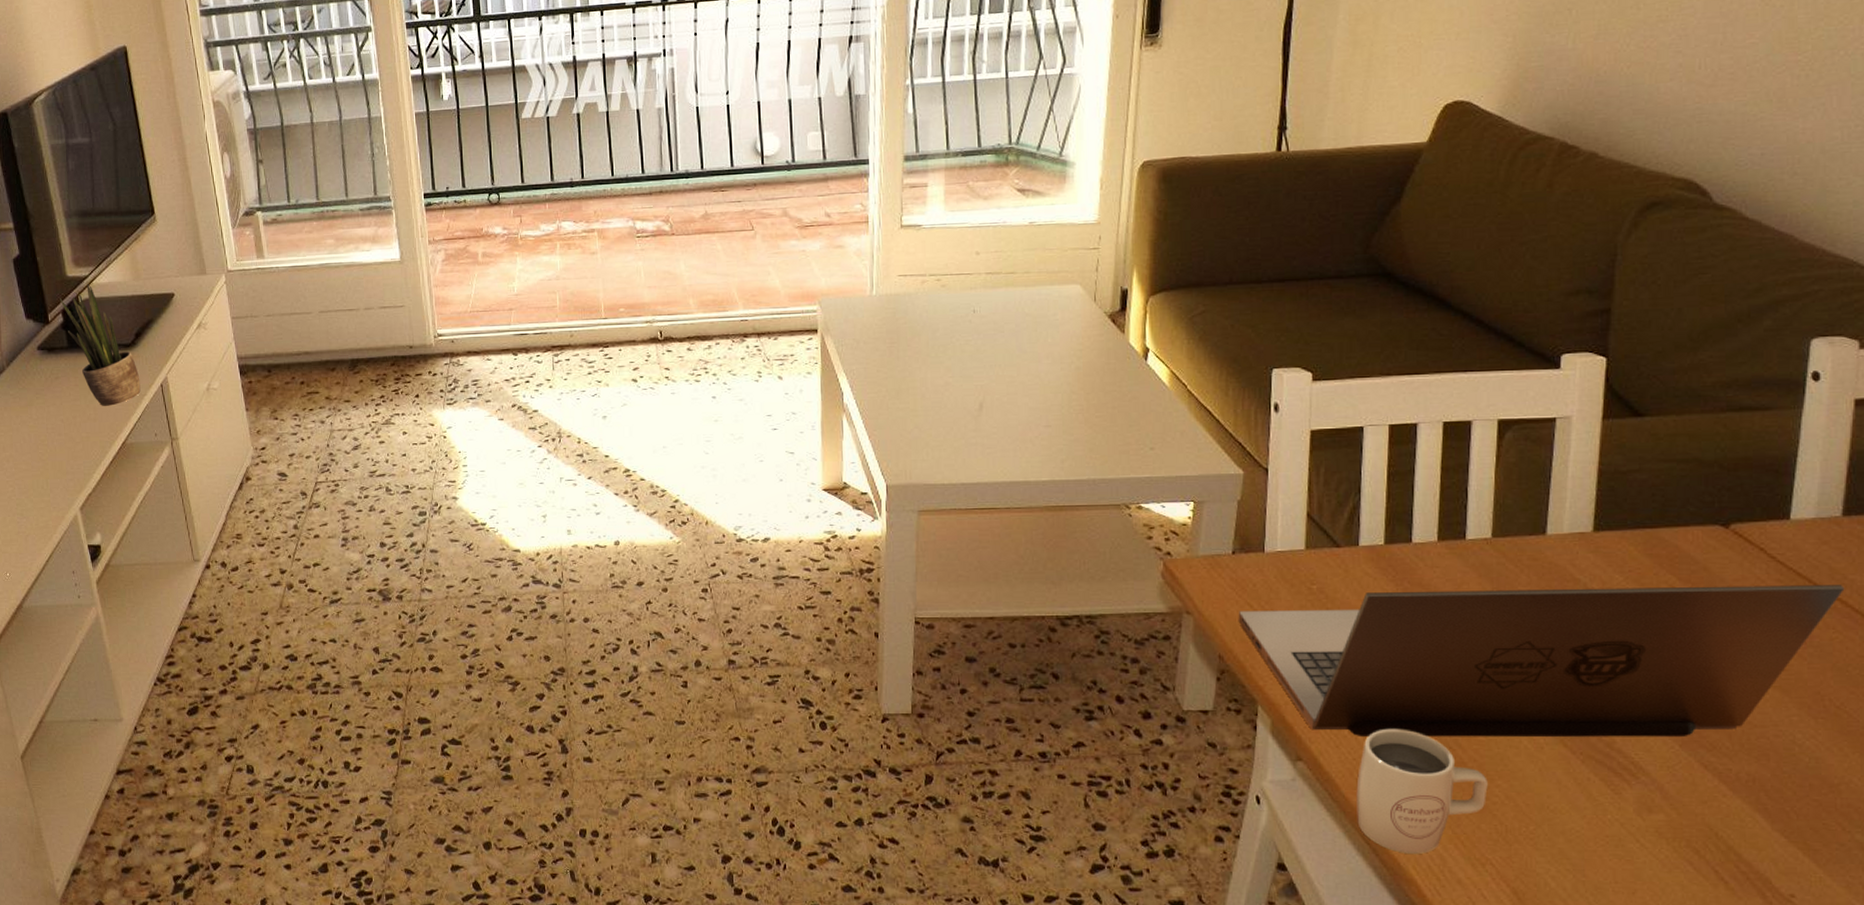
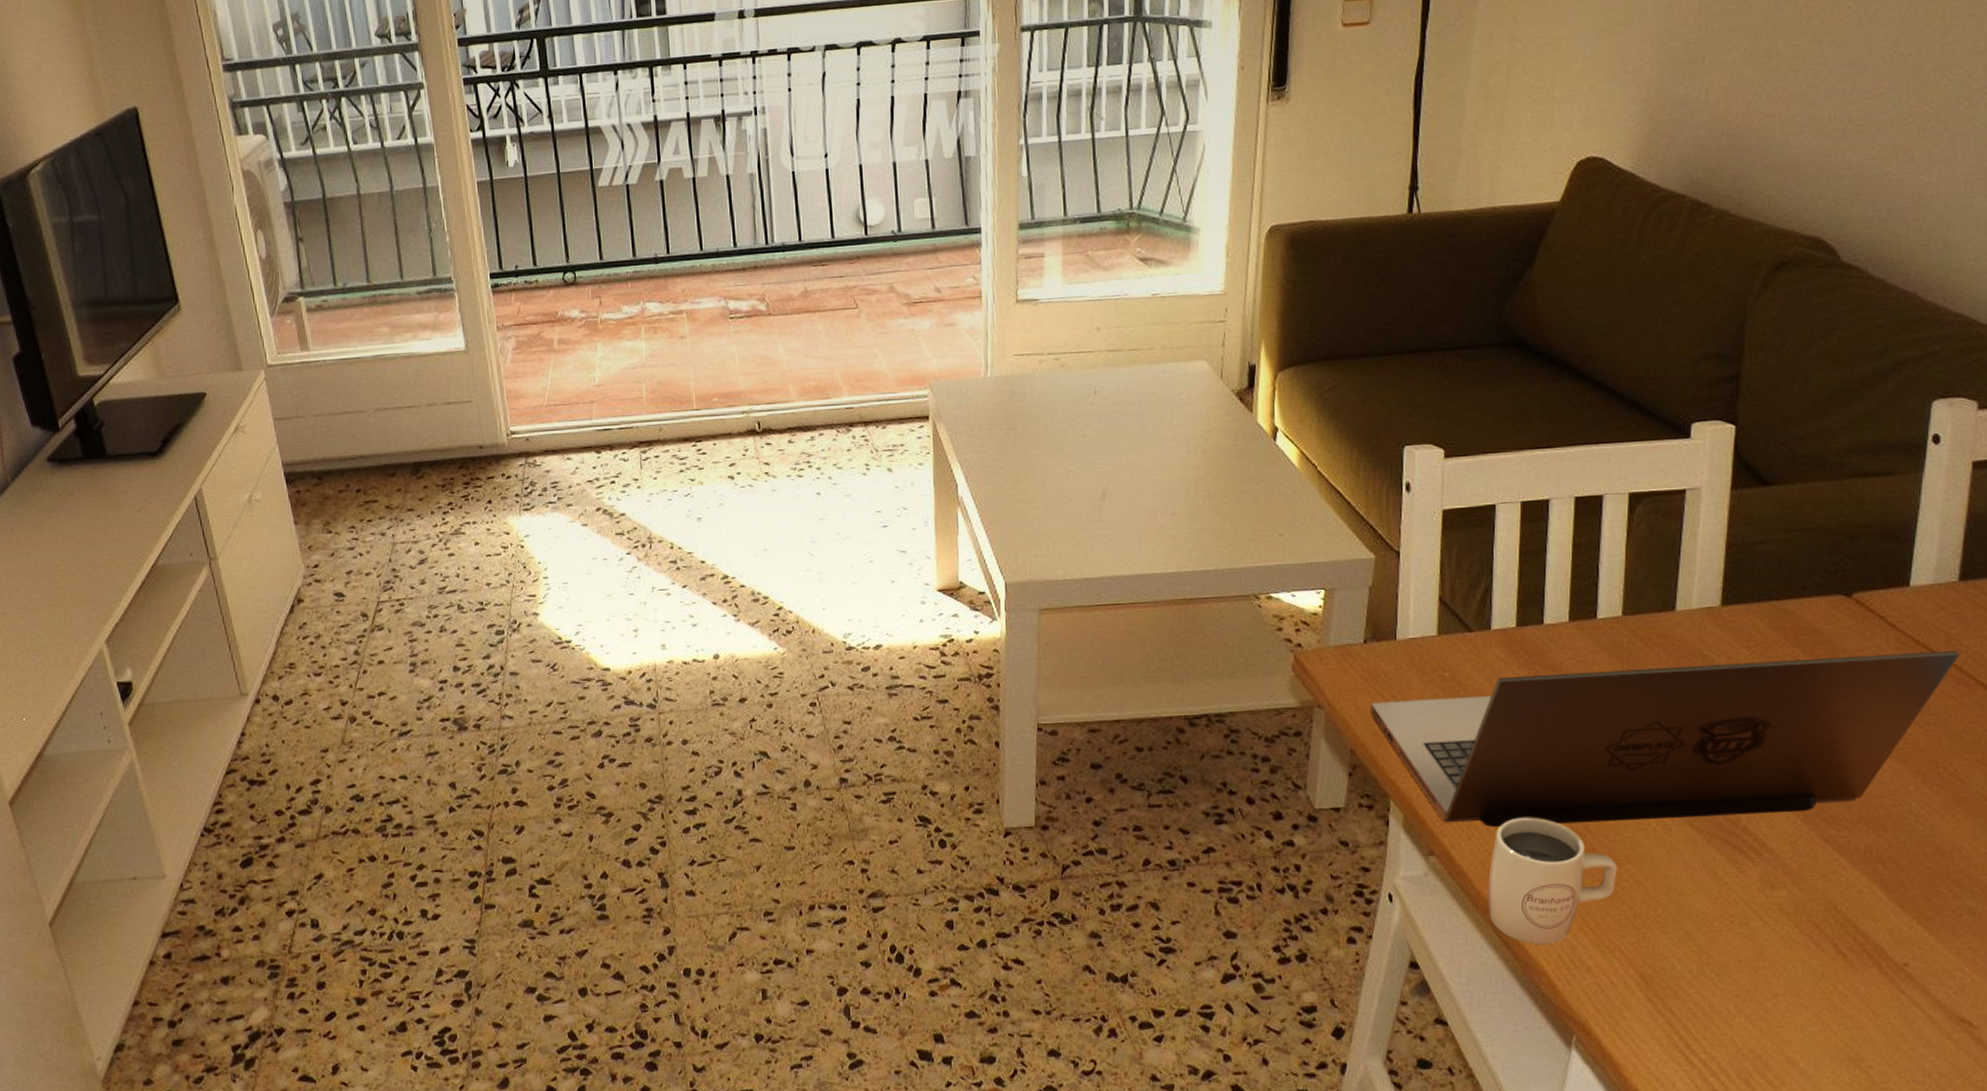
potted plant: present [60,284,141,406] -> none [71,384,171,524]

